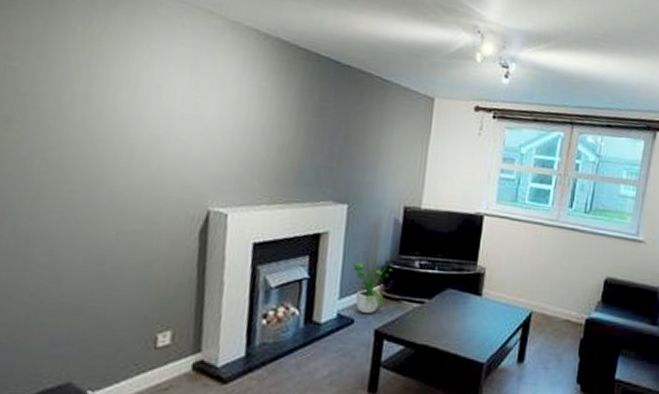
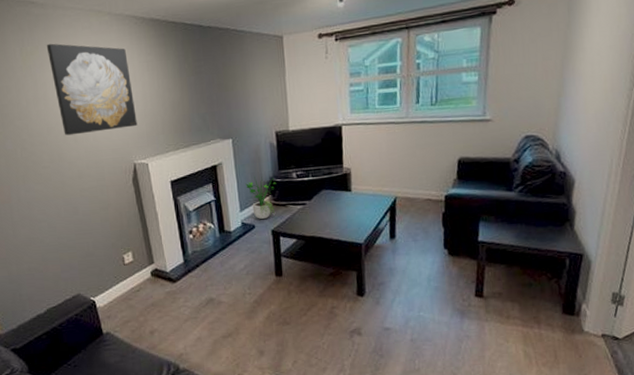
wall art: none [115,32,235,163] -> present [46,43,137,136]

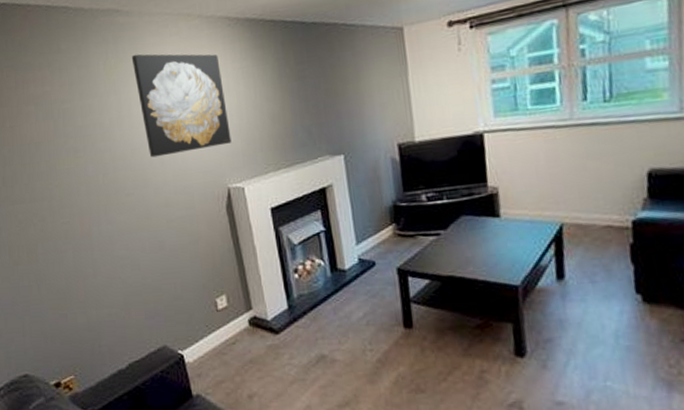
potted plant: present [245,177,277,219] -> none [362,201,401,254]

